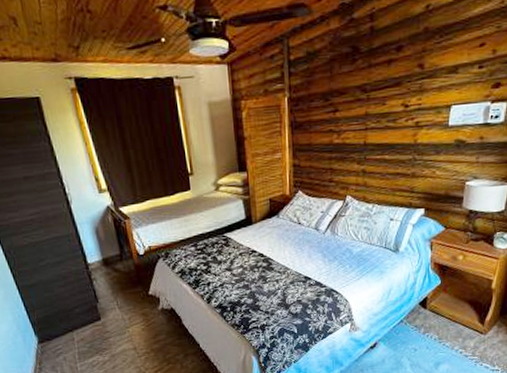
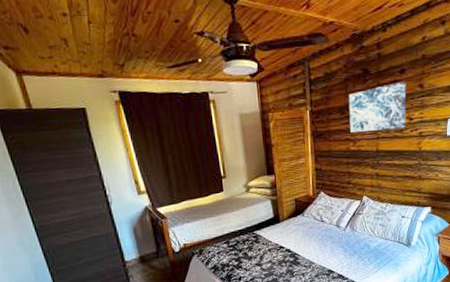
wall art: none [333,60,403,124] -> present [348,81,407,134]

